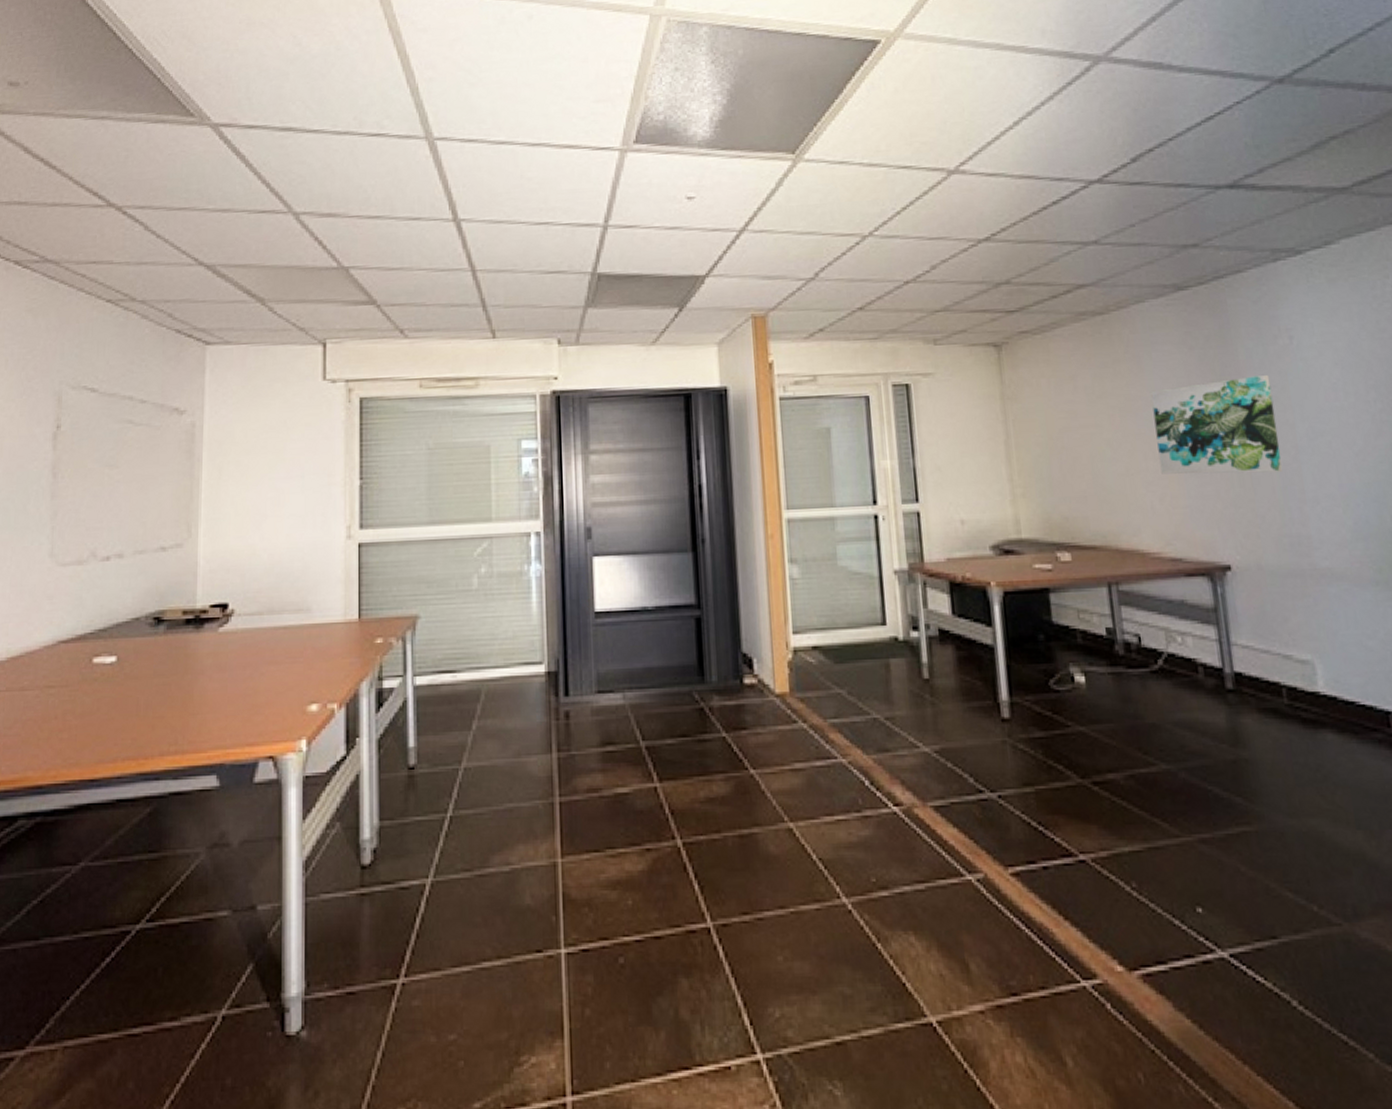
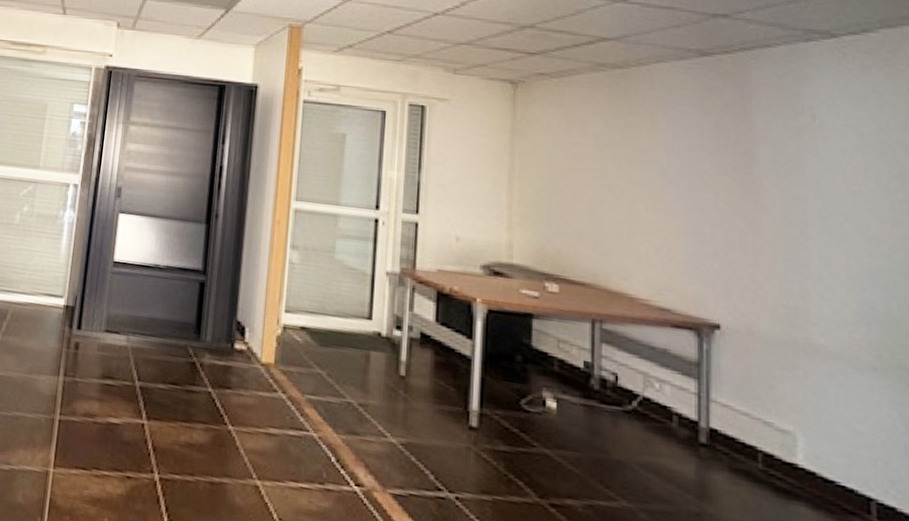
wall art: present [1151,374,1283,474] -> none [661,146,788,245]

